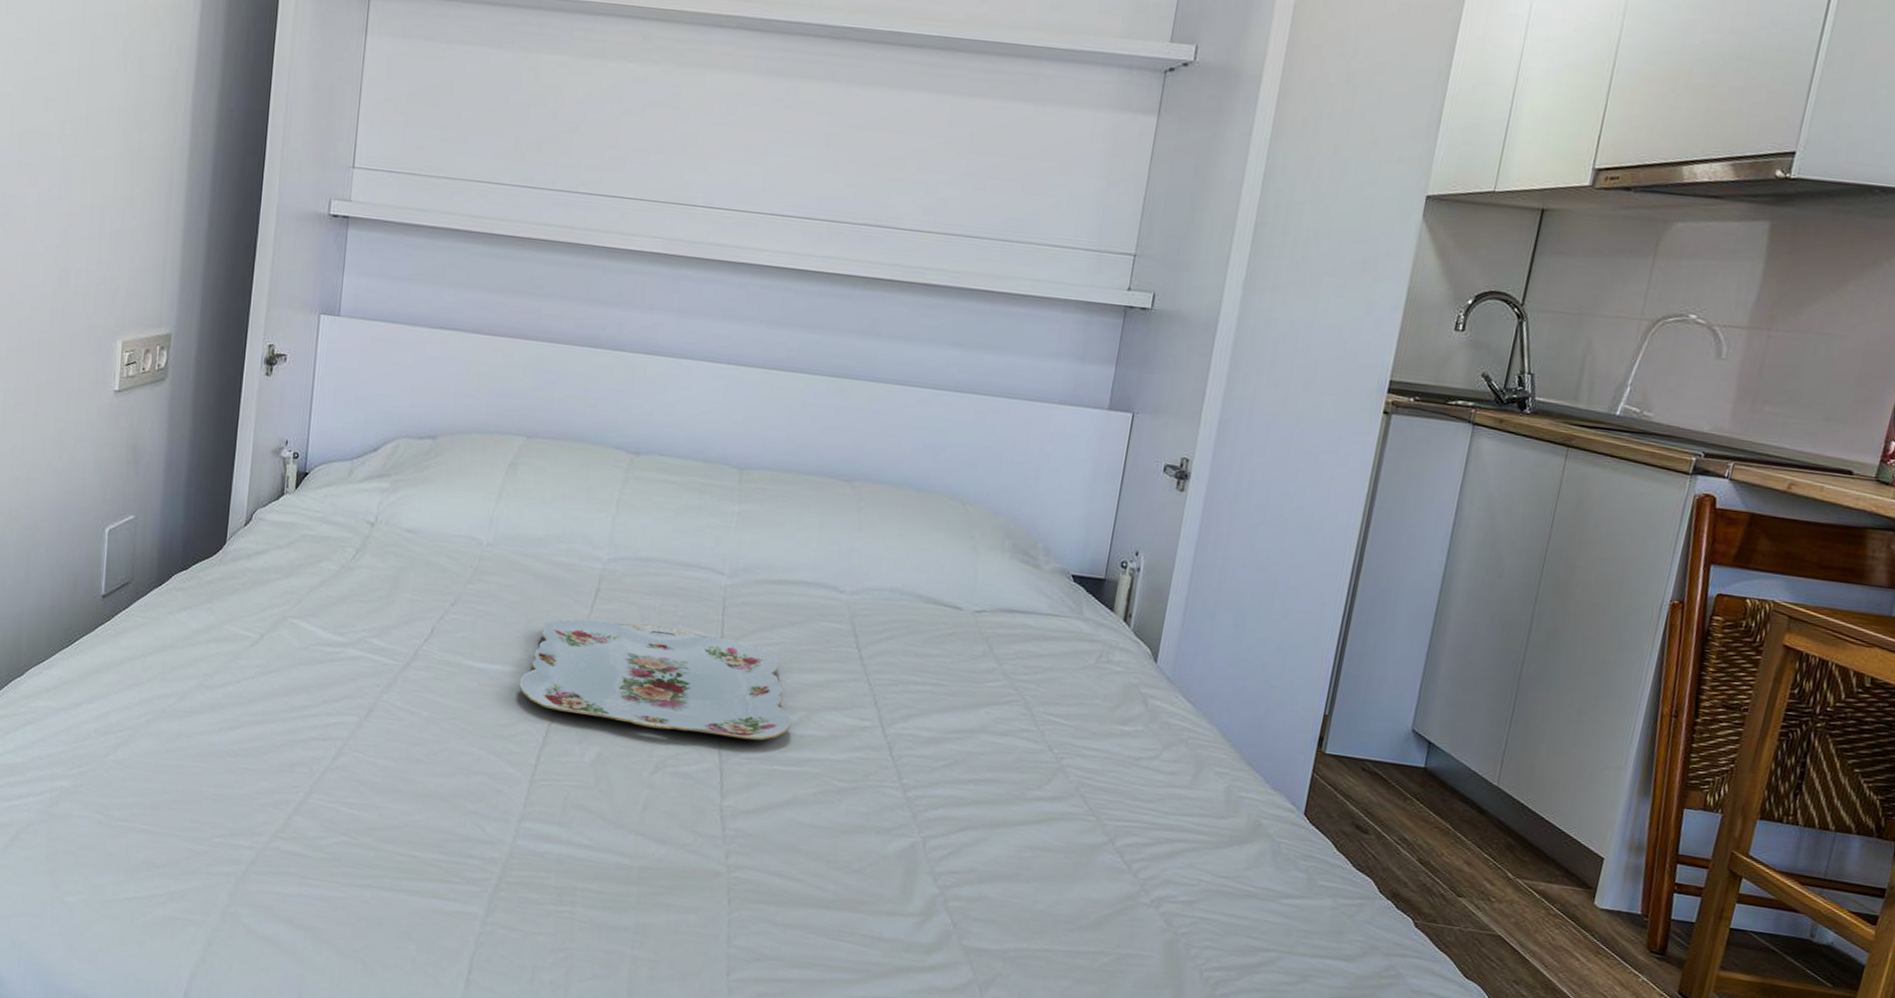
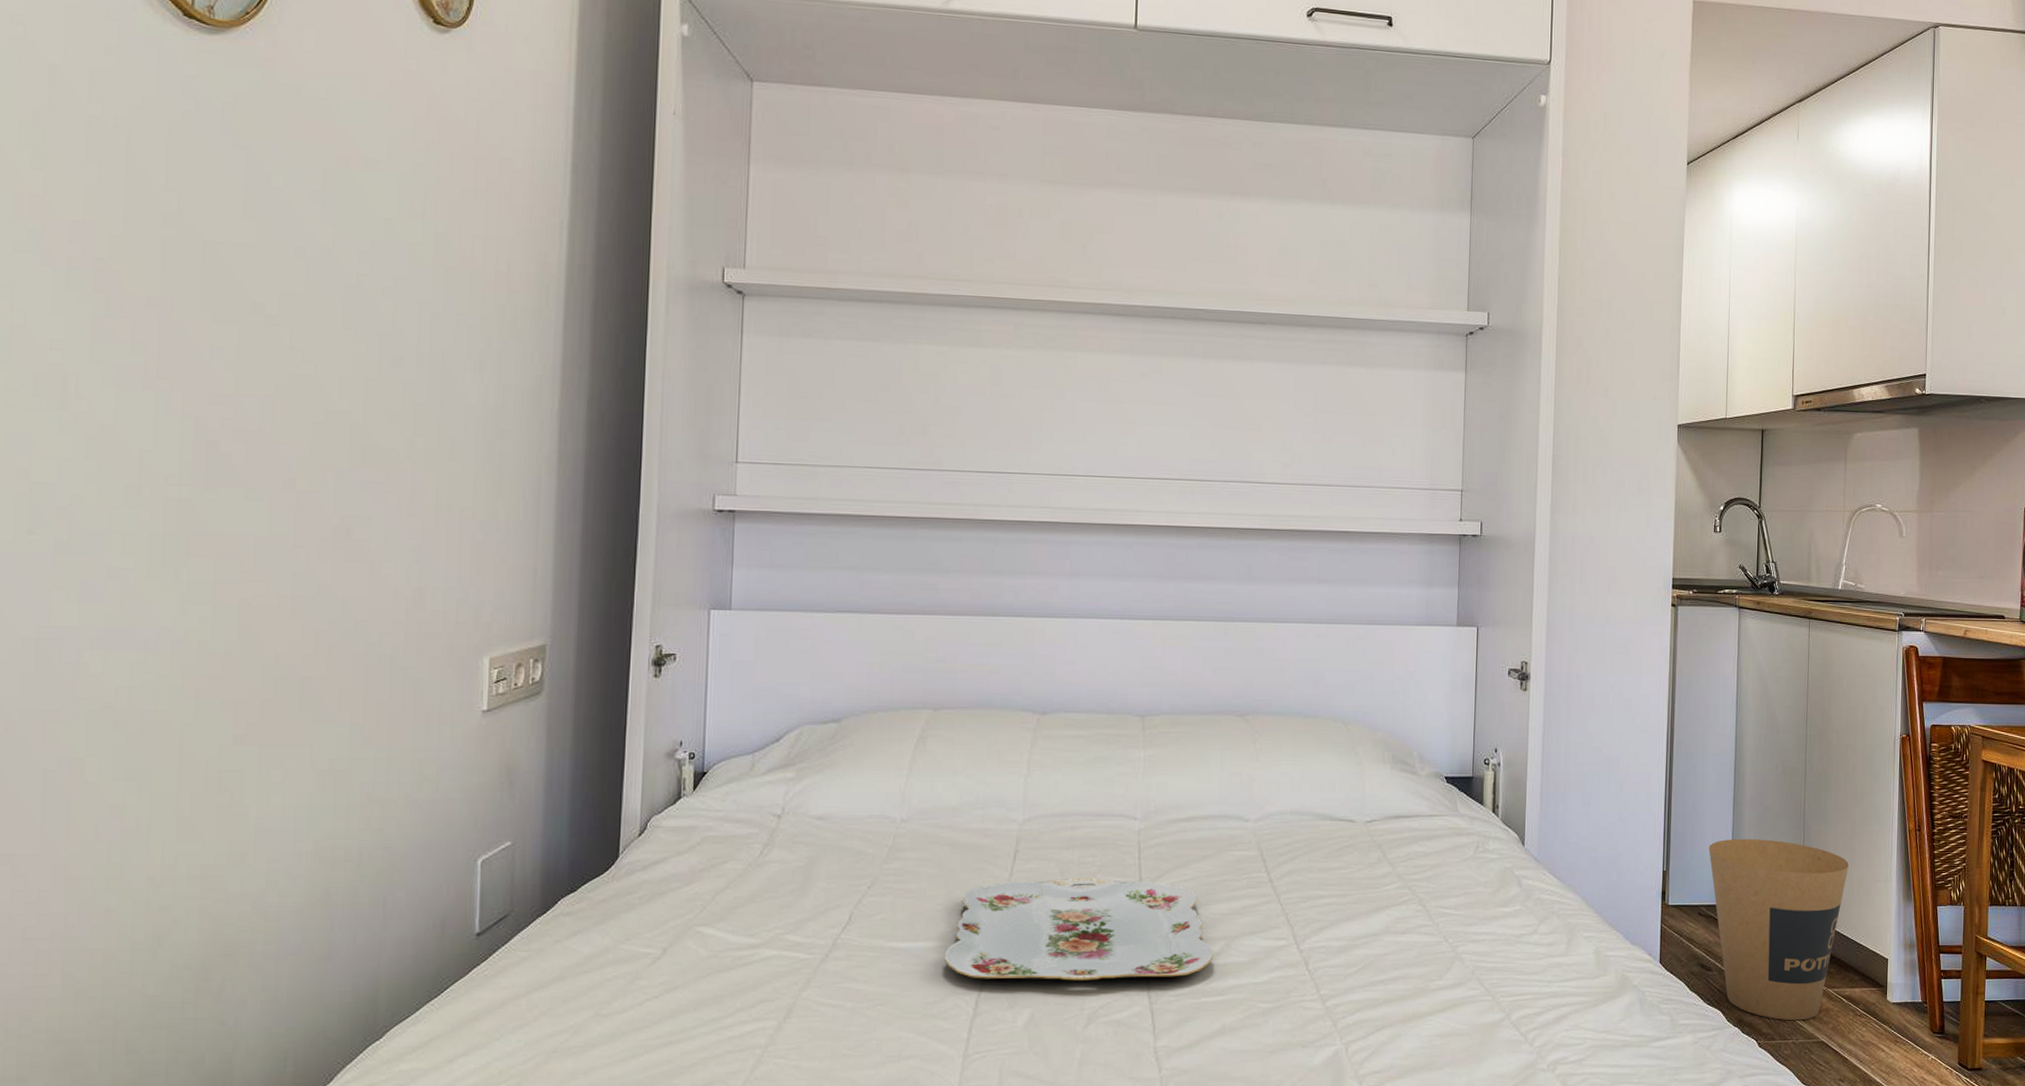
trash can: none [1383,690,1571,908] -> present [1709,838,1849,1021]

